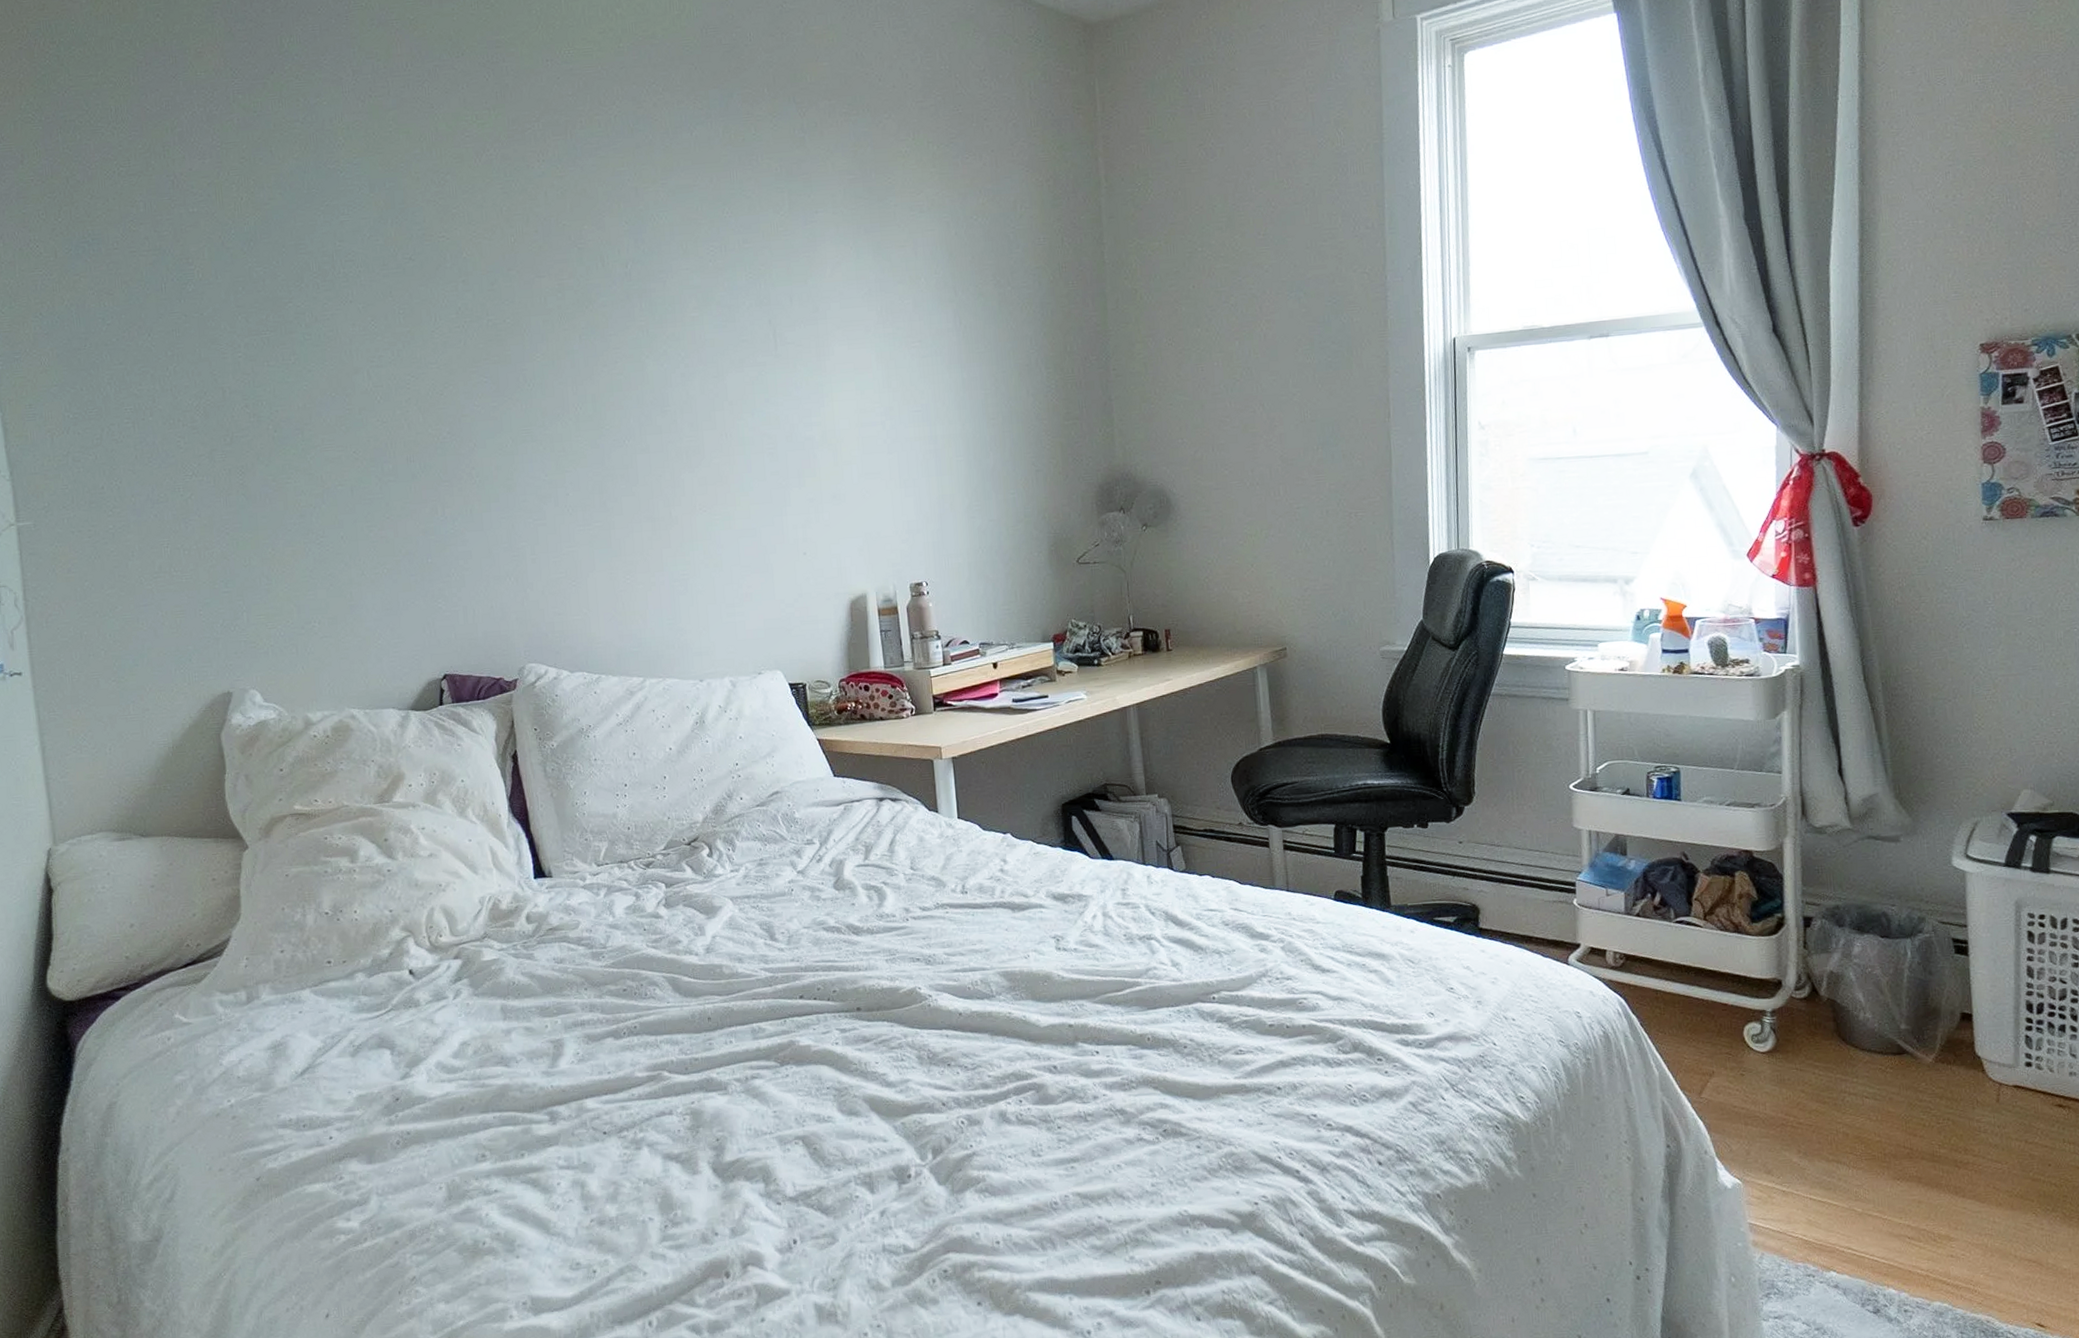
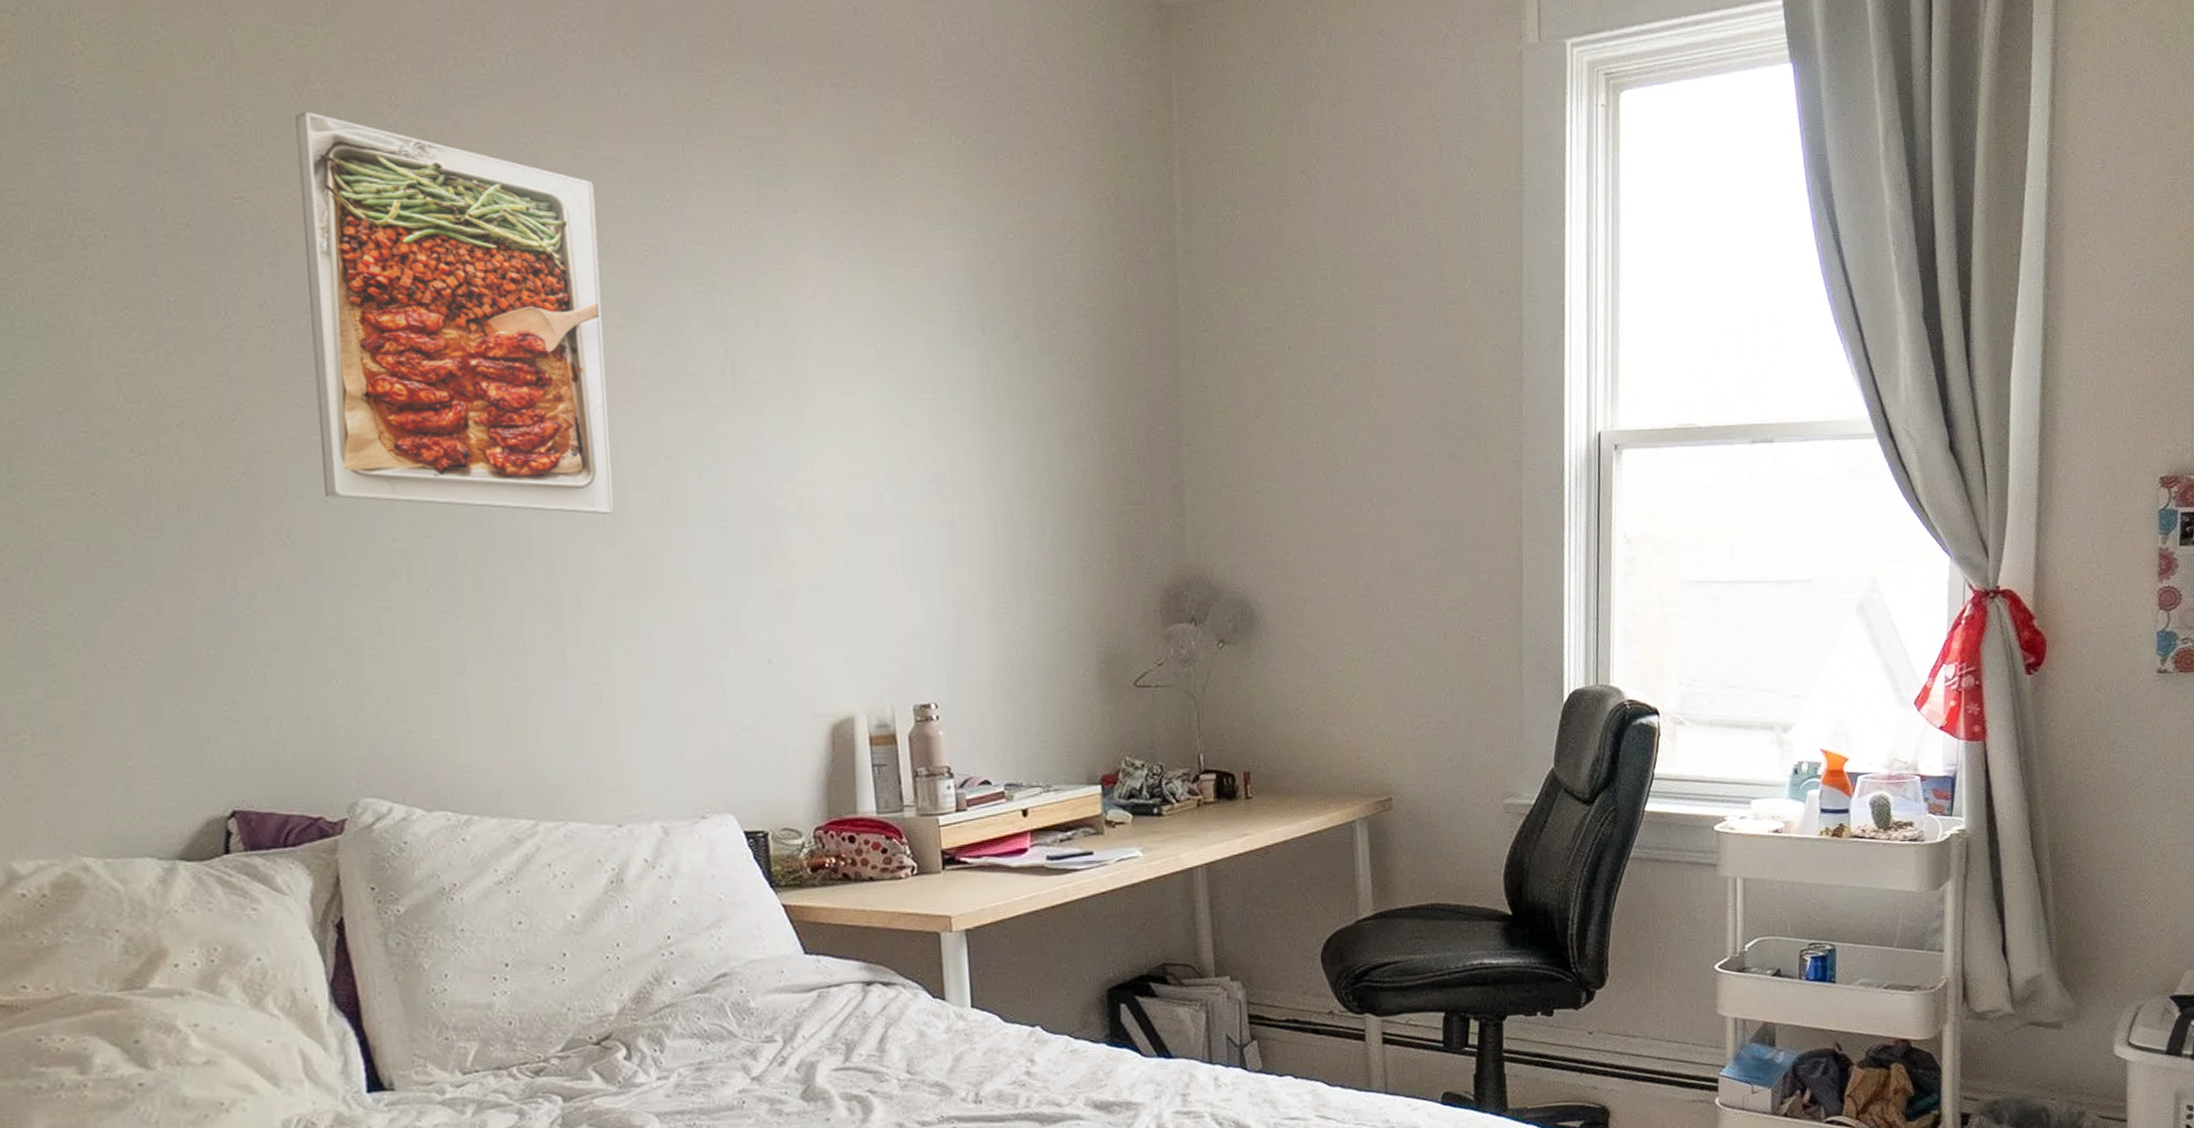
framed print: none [478,170,693,449] -> present [295,111,614,514]

